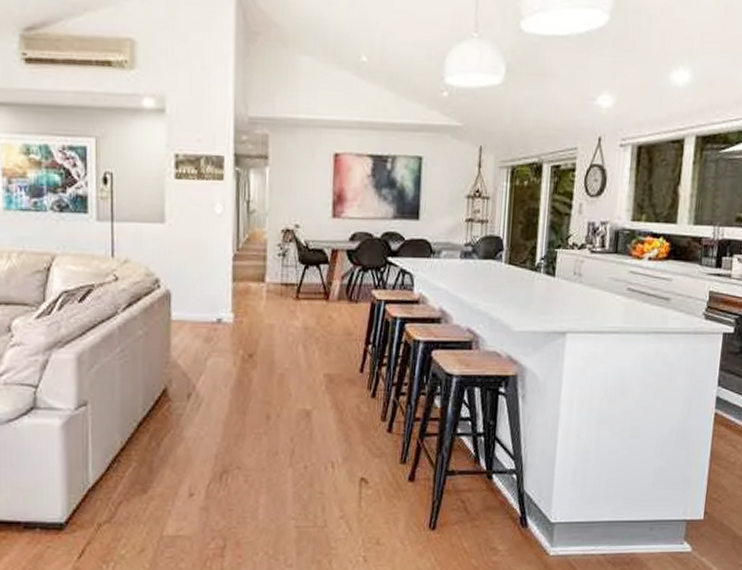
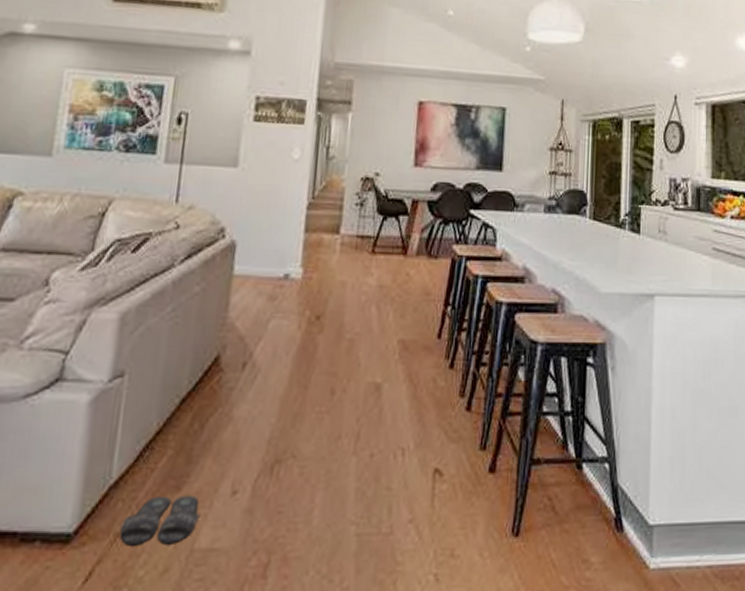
slippers: none [102,496,166,533] -> present [119,495,201,546]

